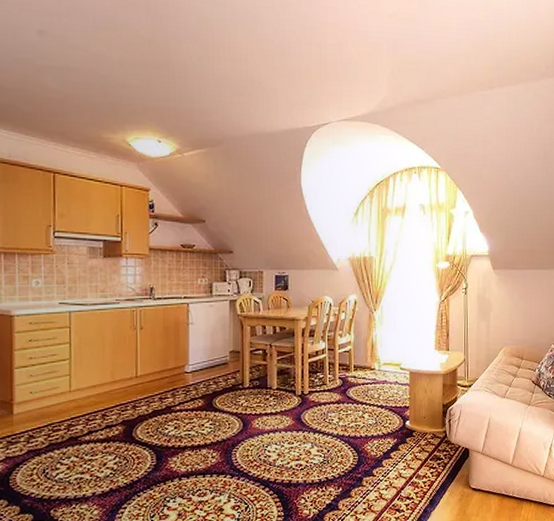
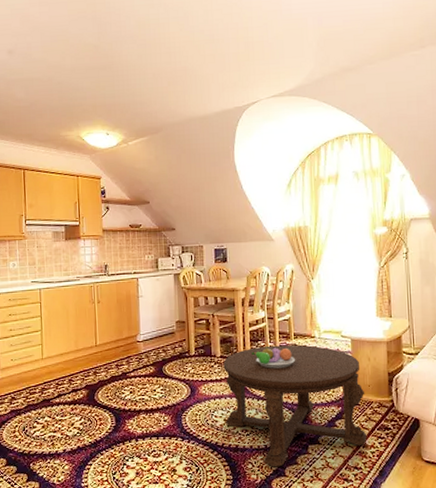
coffee table: none [278,377,420,501] -> present [223,345,367,467]
fruit bowl: none [310,378,355,401] -> present [252,346,296,369]

